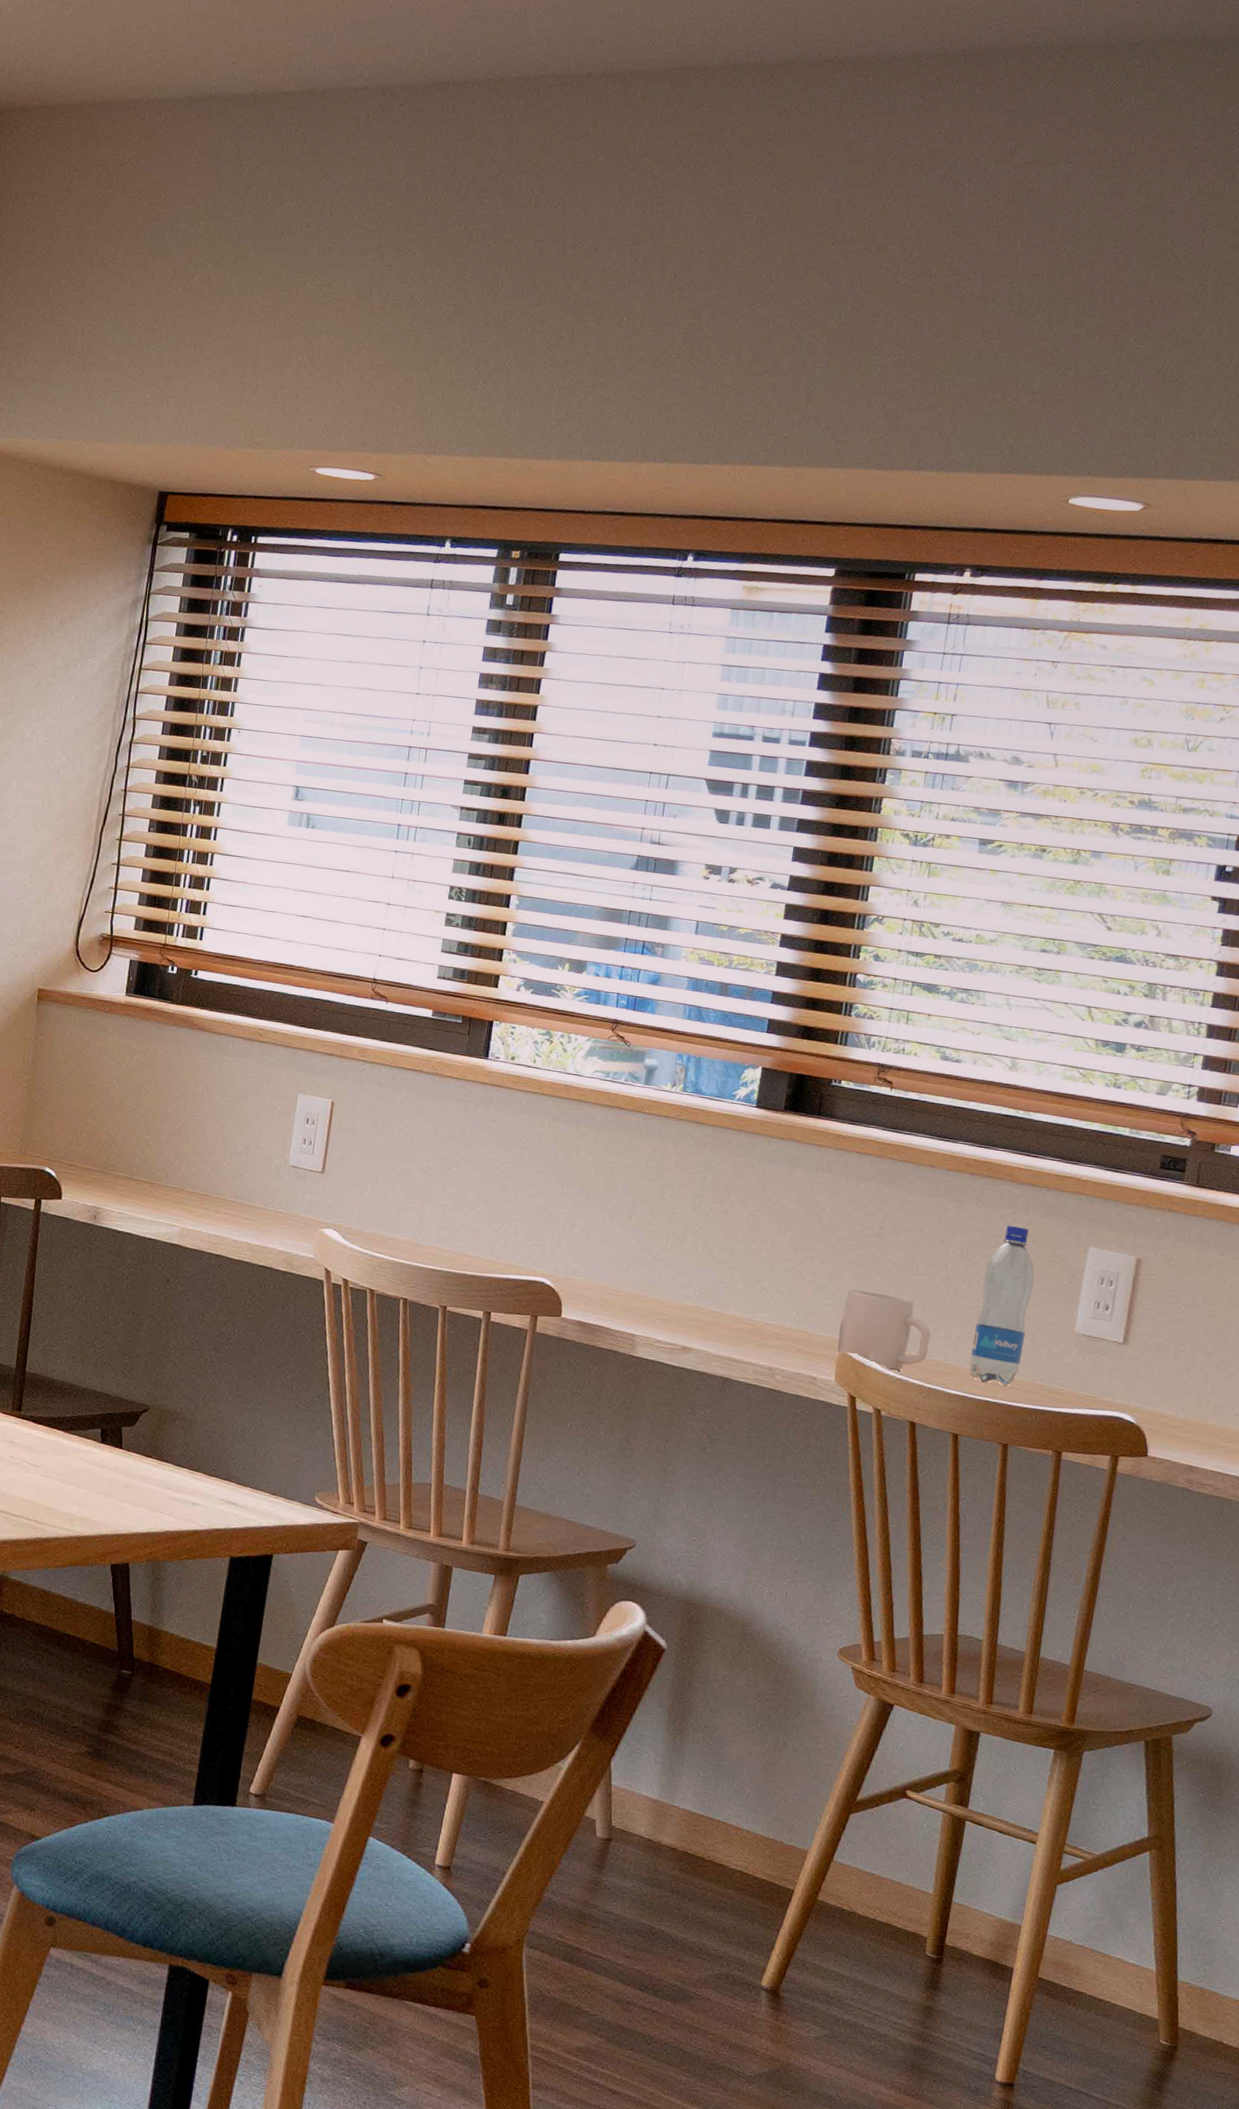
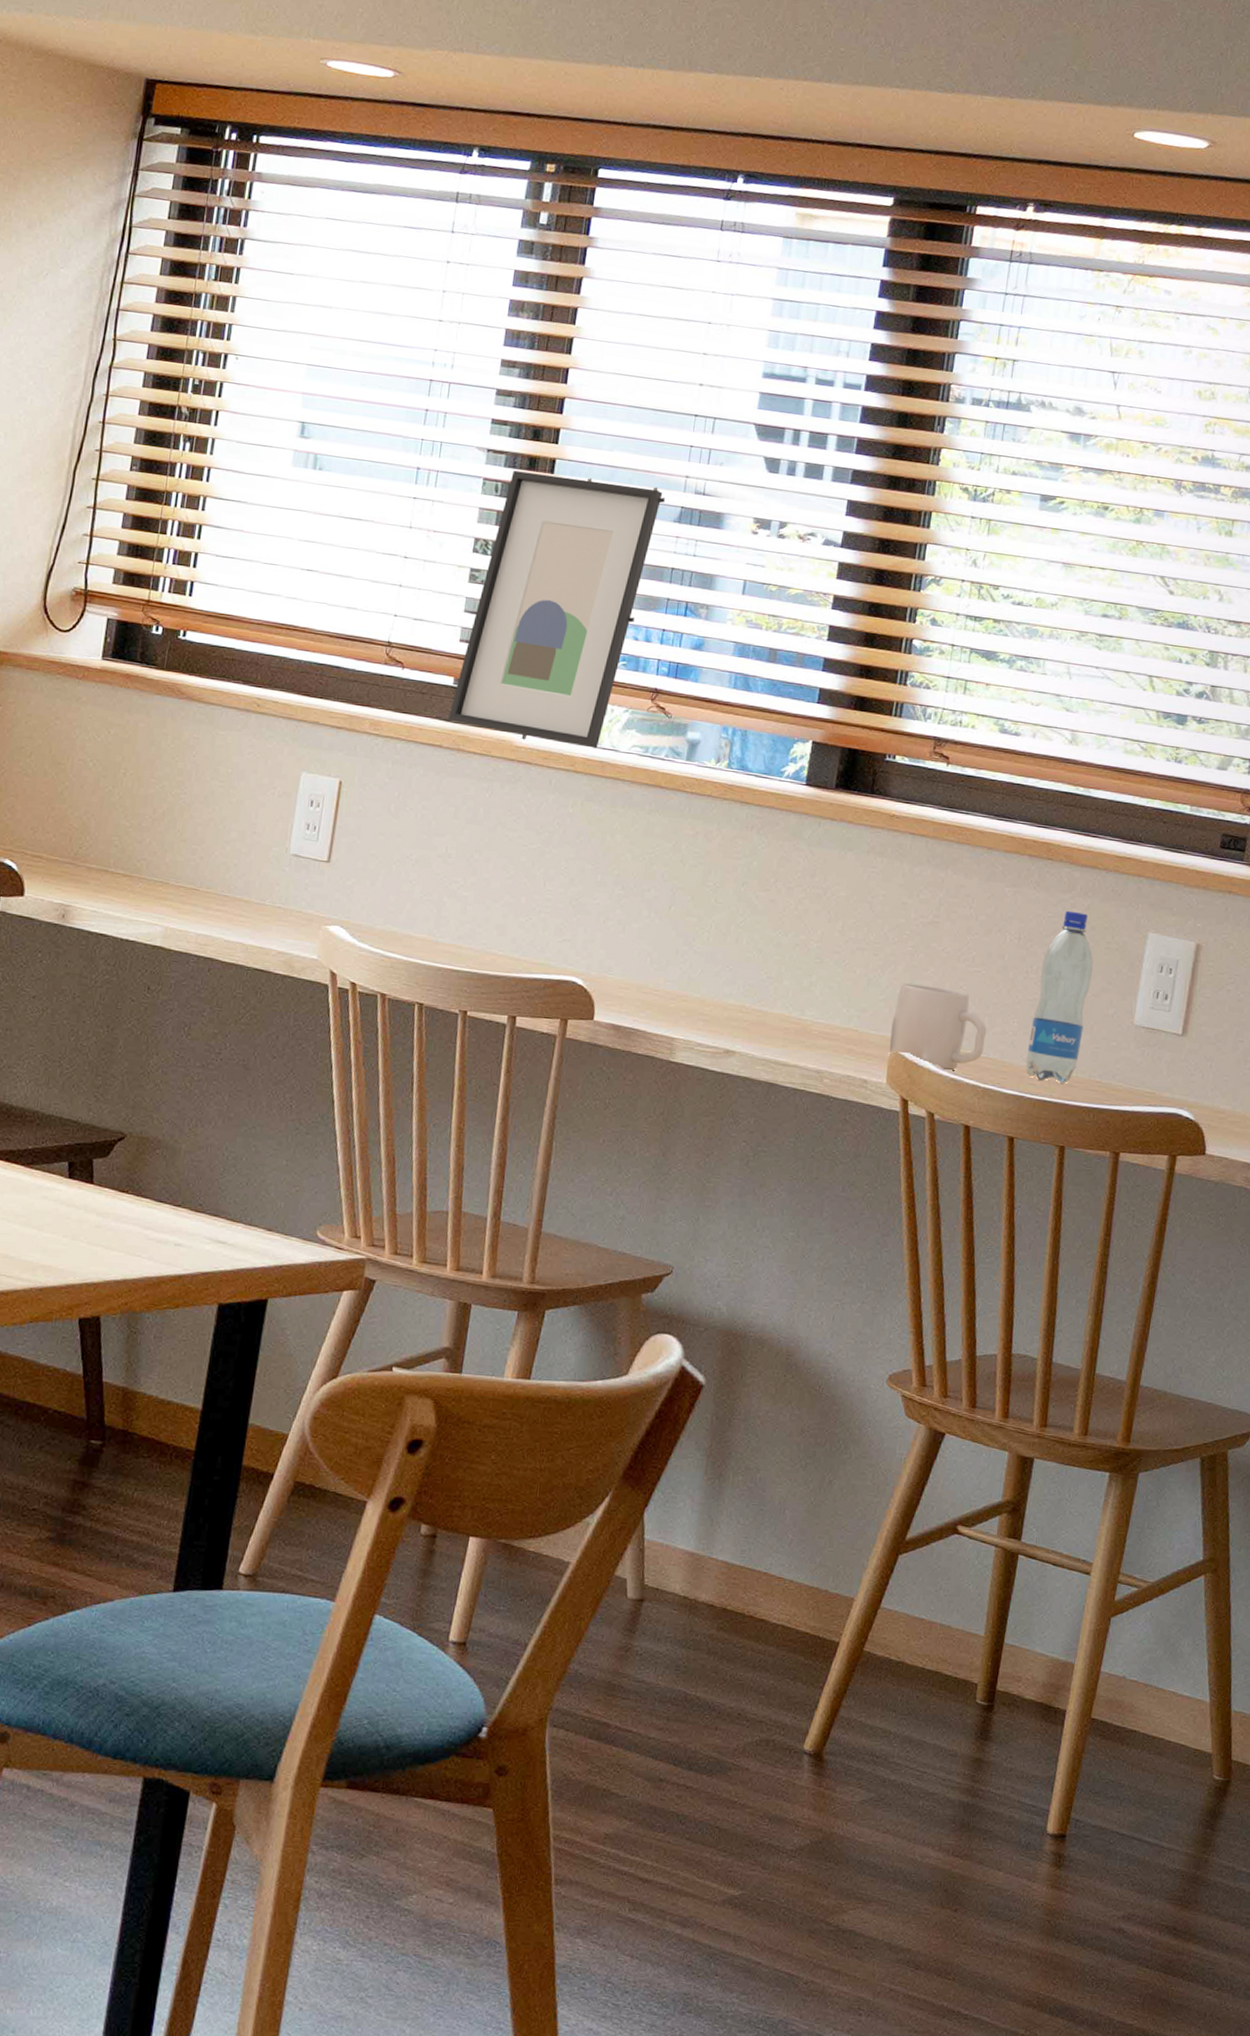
picture frame: none [427,825,623,1074] -> present [447,470,665,749]

